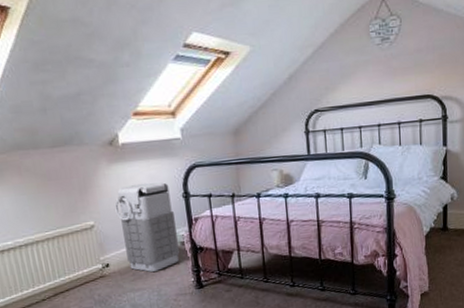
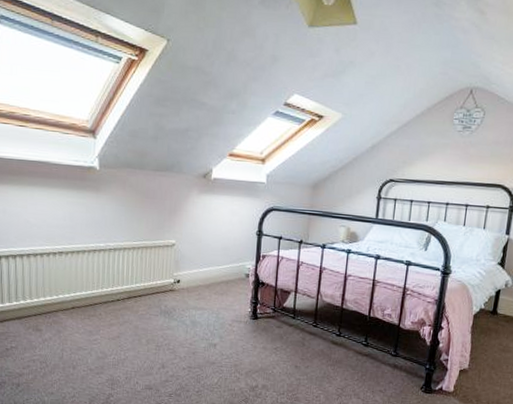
grenade: present [114,182,180,272] -> none [196,215,246,296]

